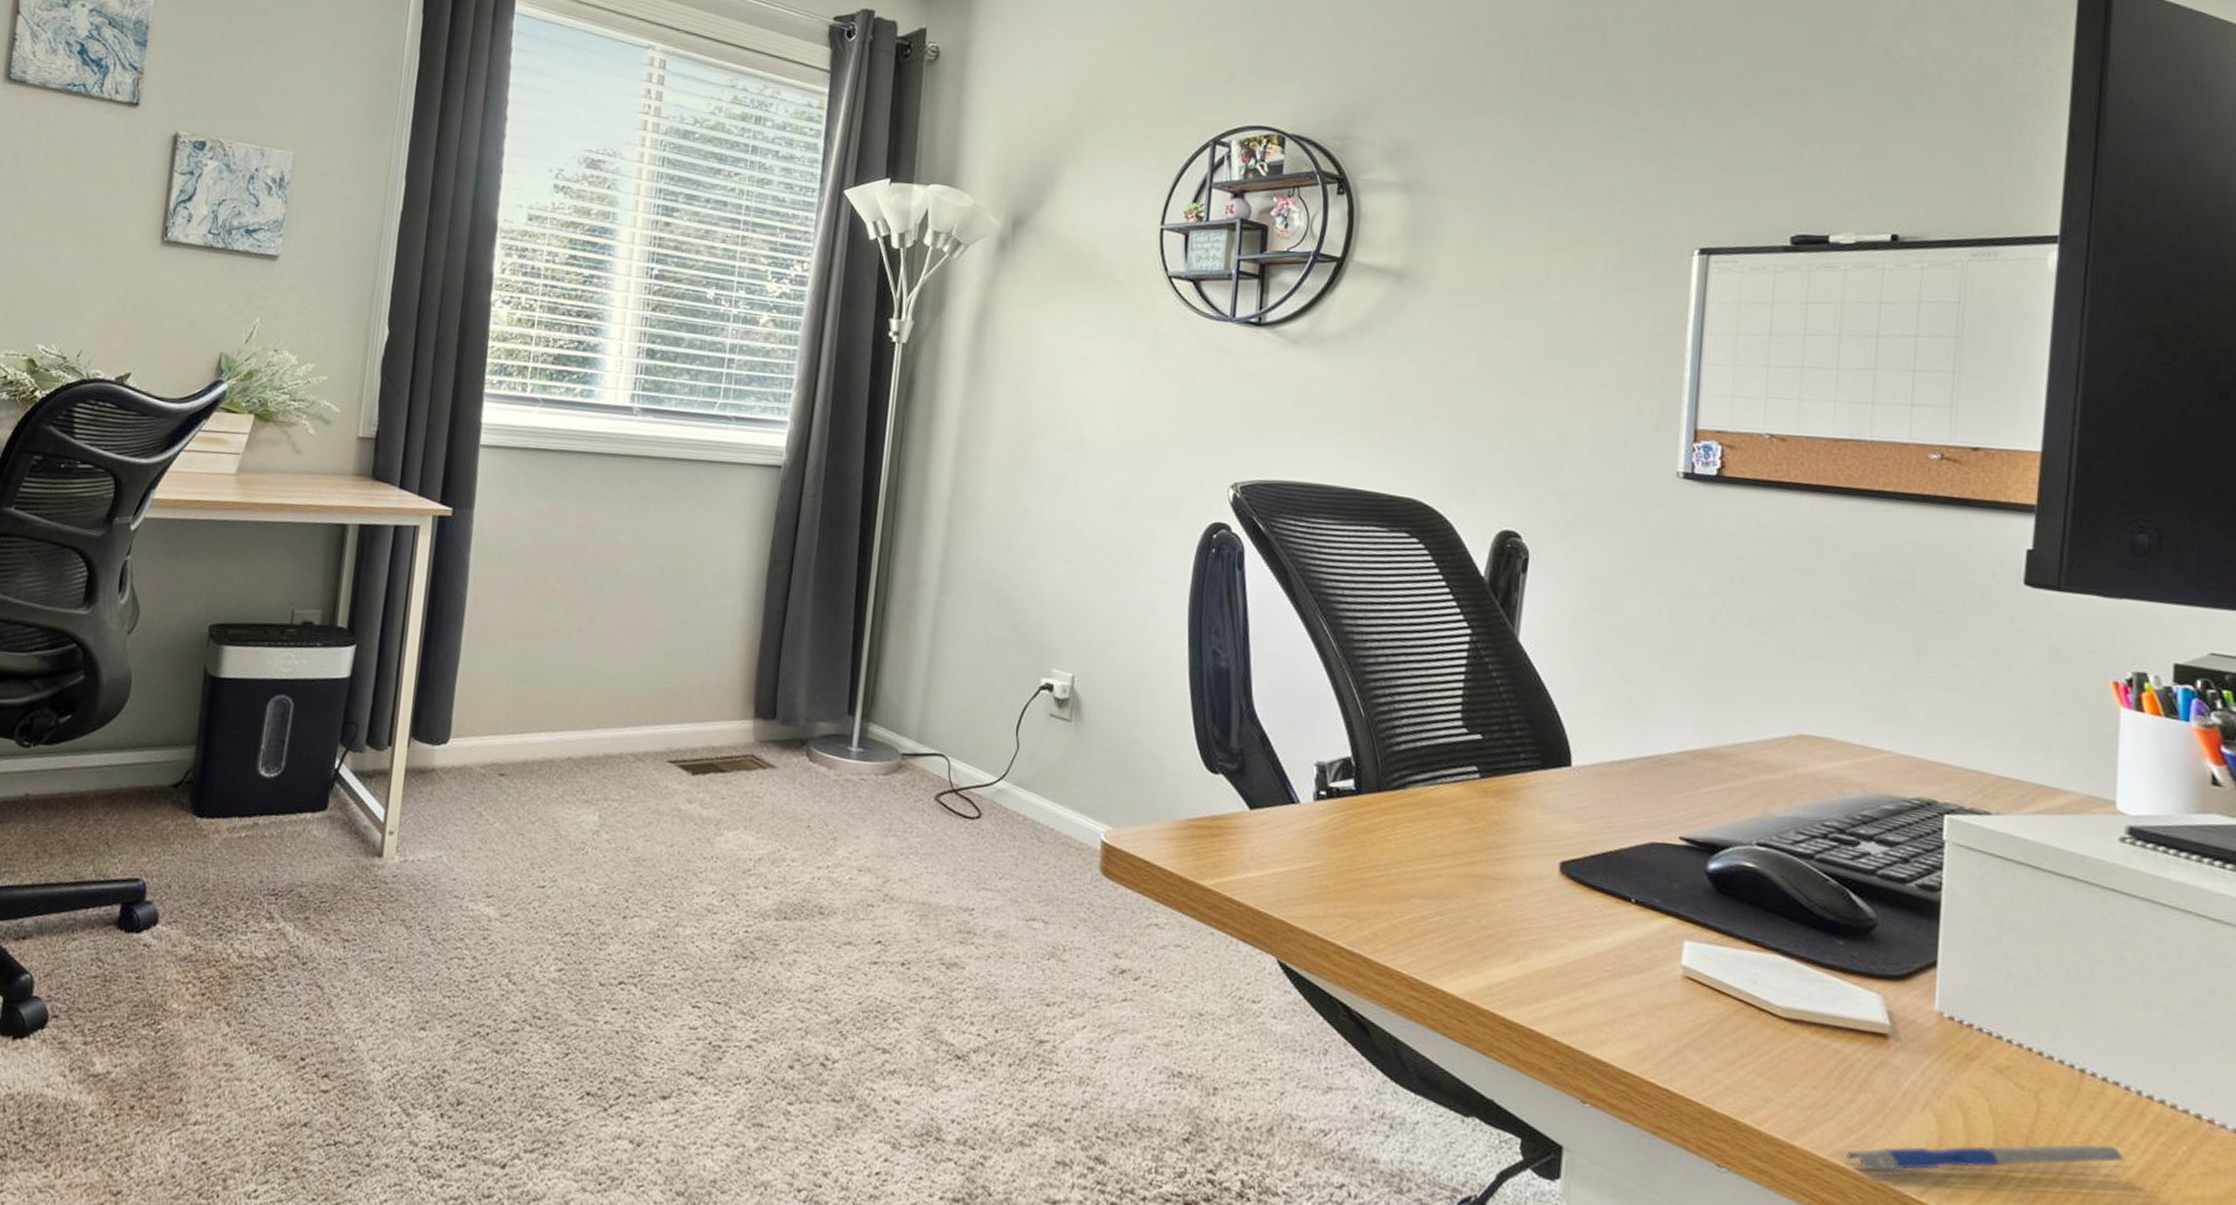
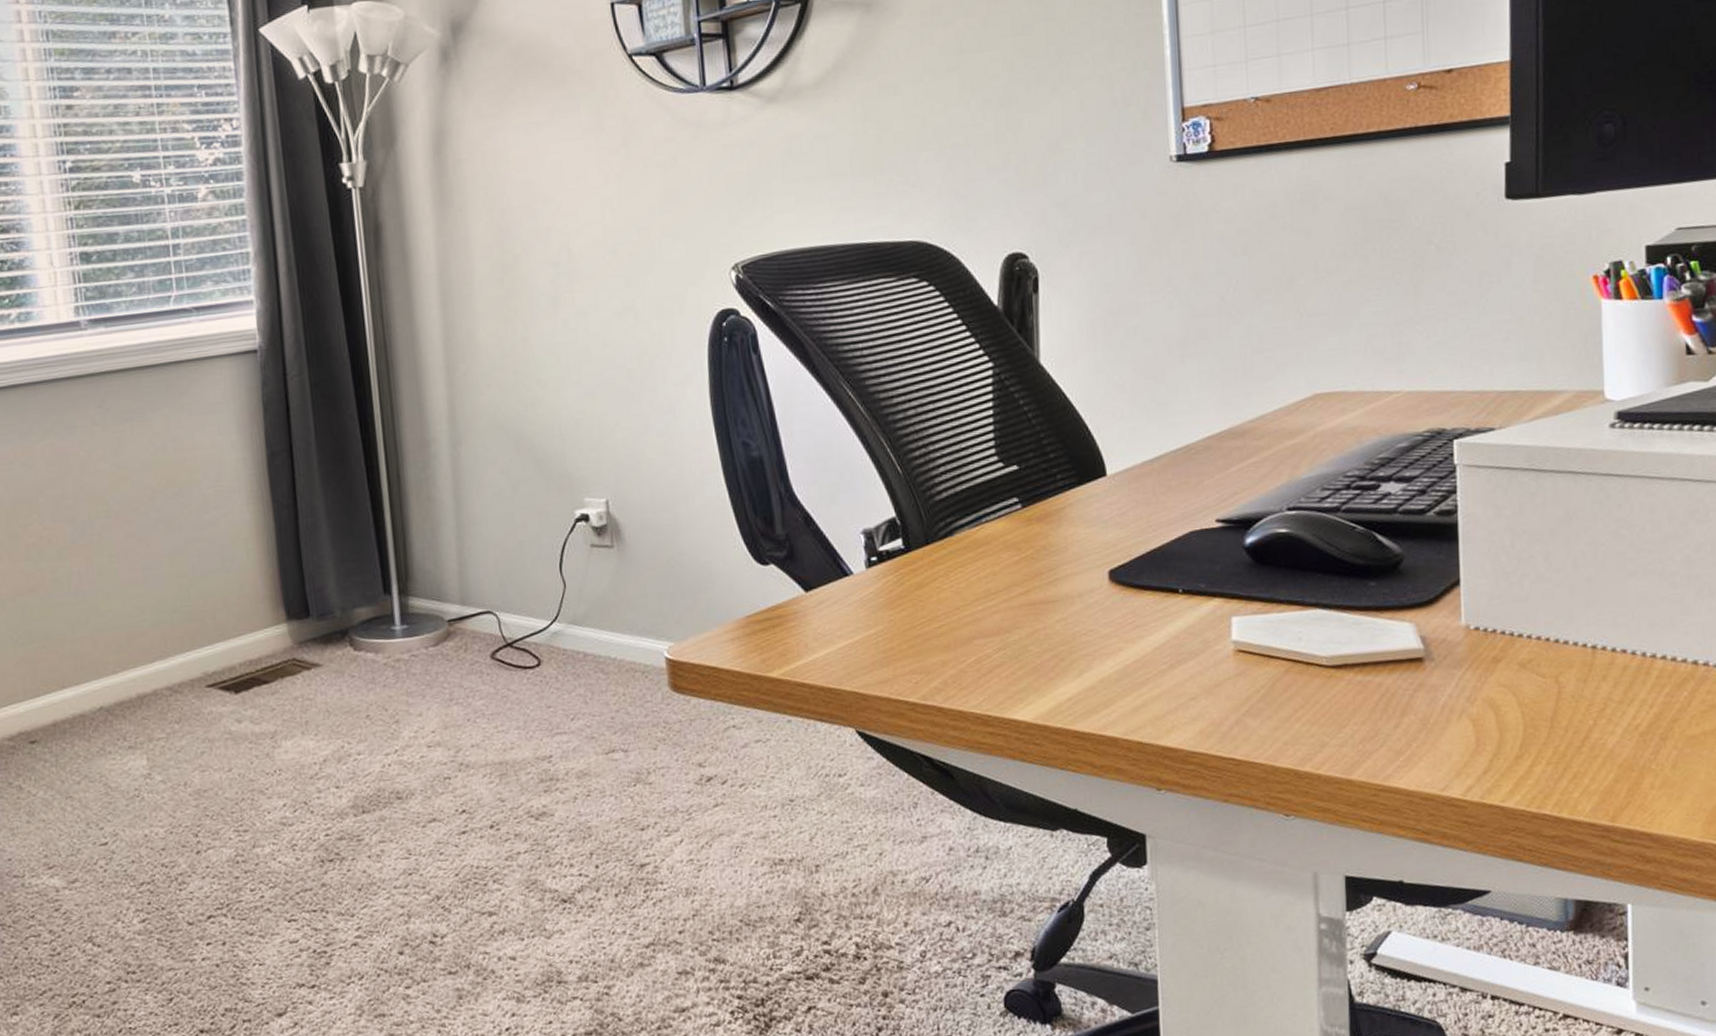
pen: present [1838,1144,2135,1176] -> none [1390,708,1645,788]

